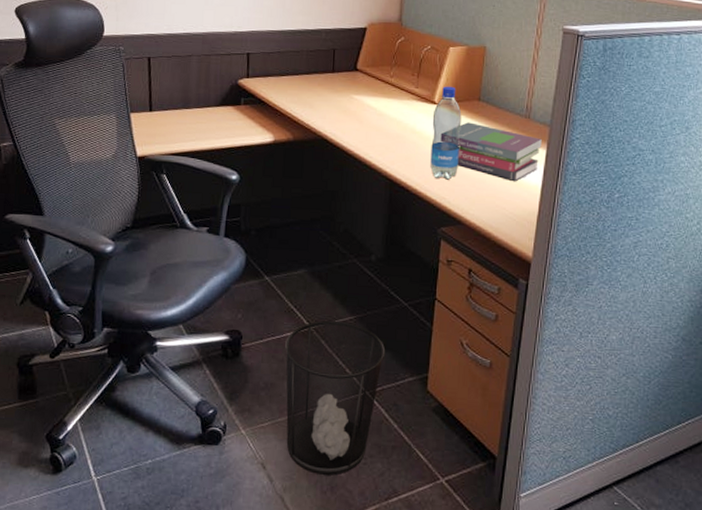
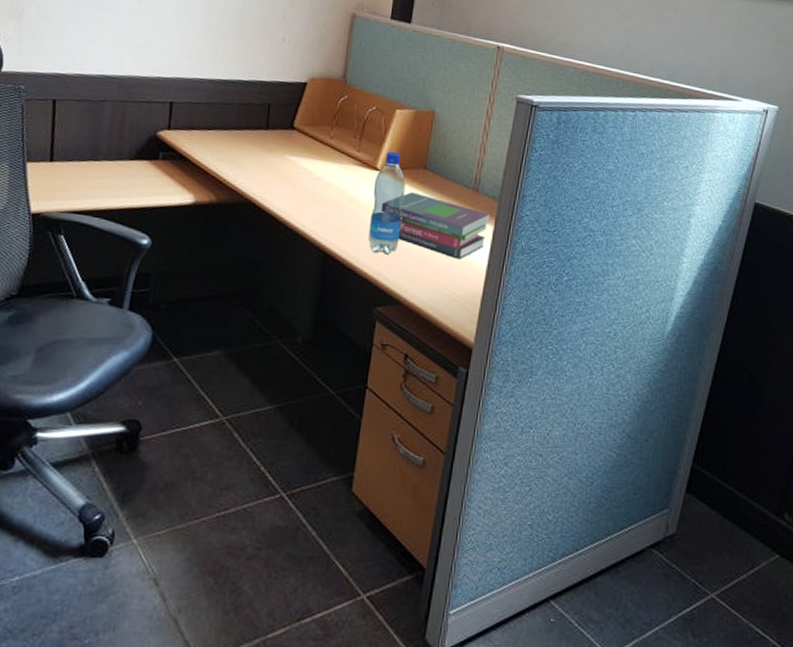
waste bin: present [285,320,386,475] -> none [185,409,307,592]

